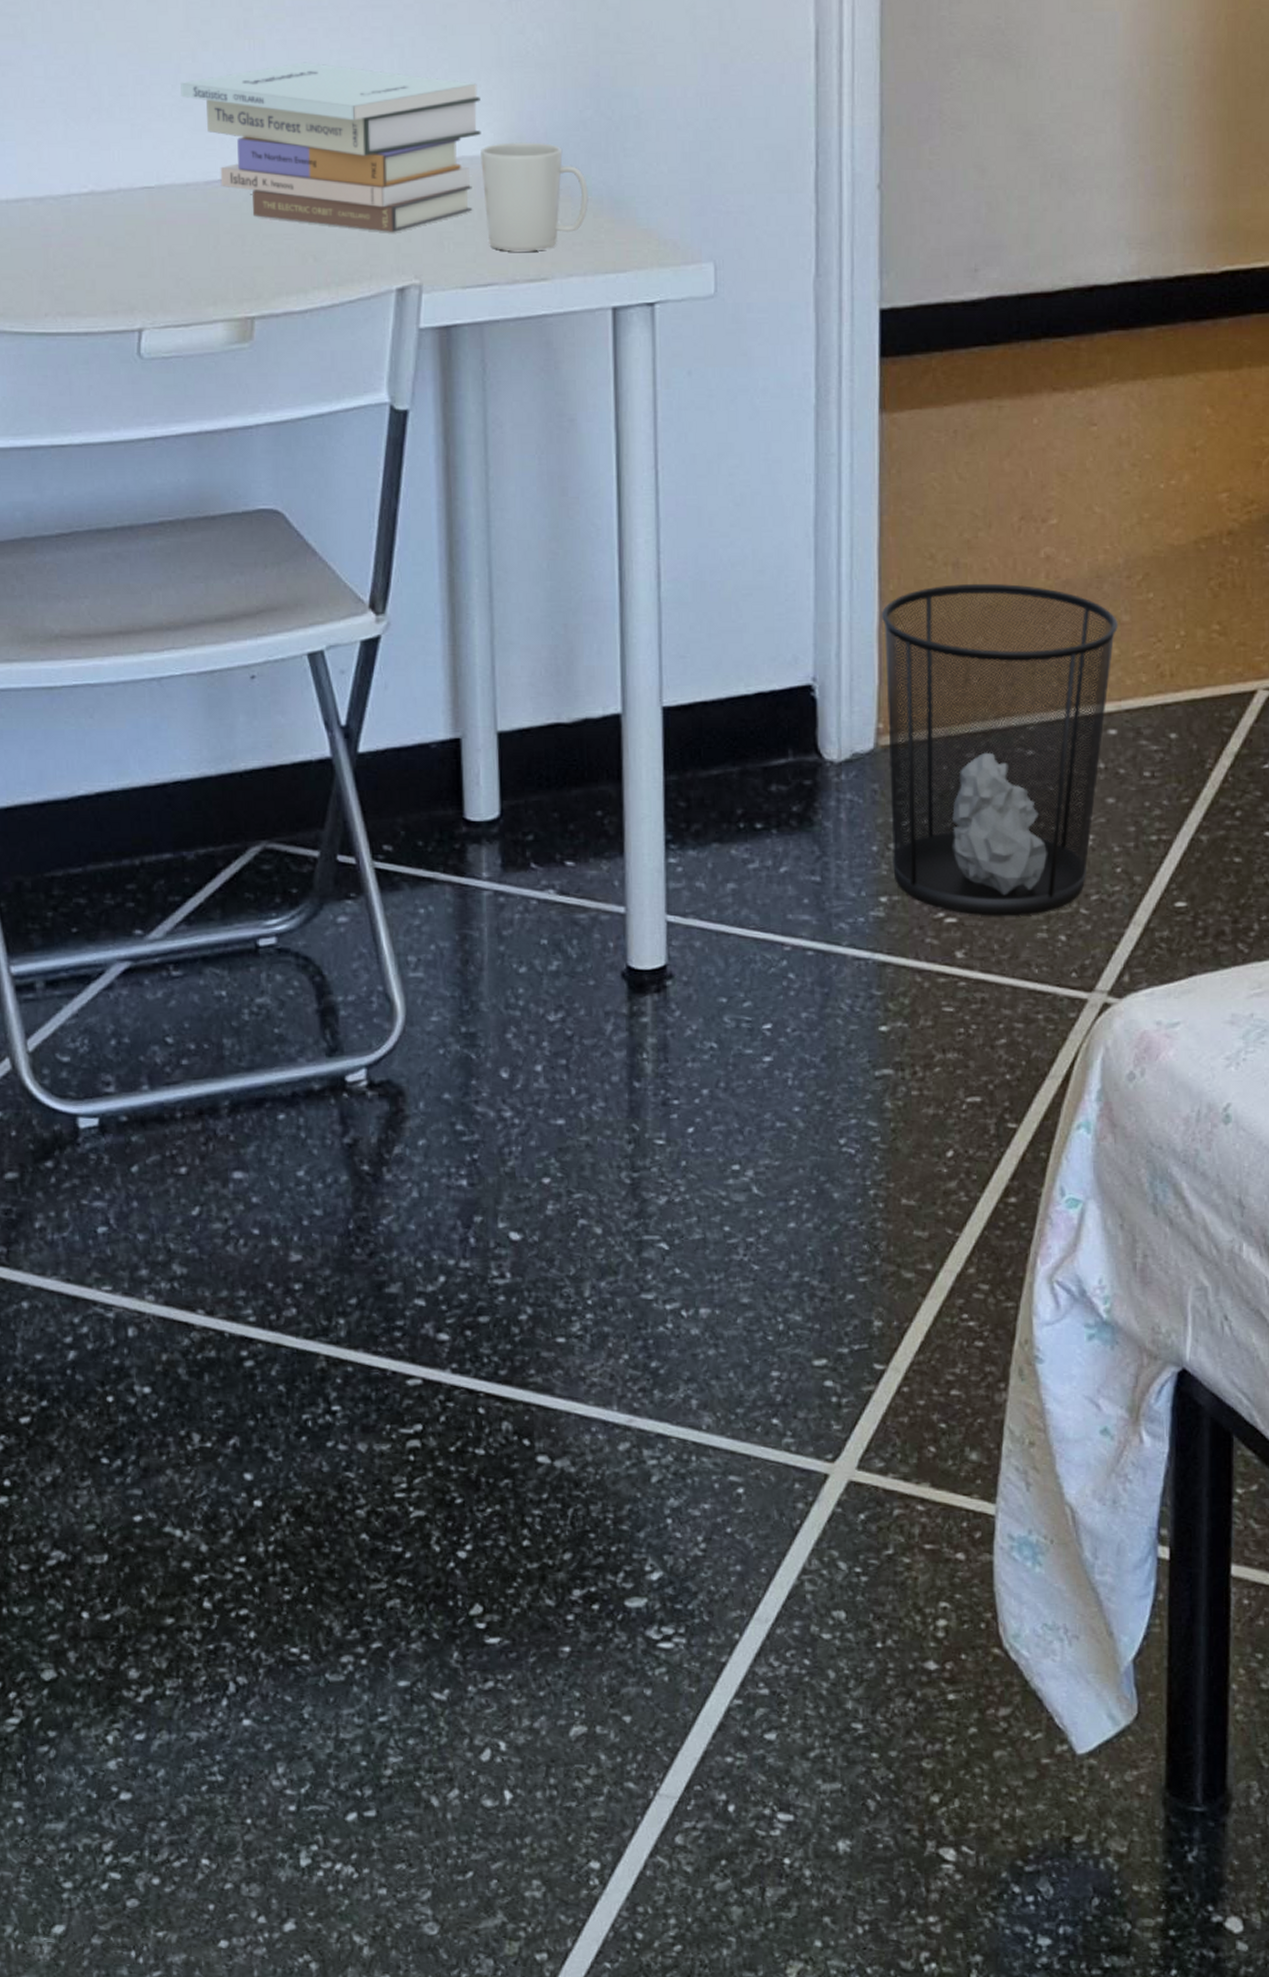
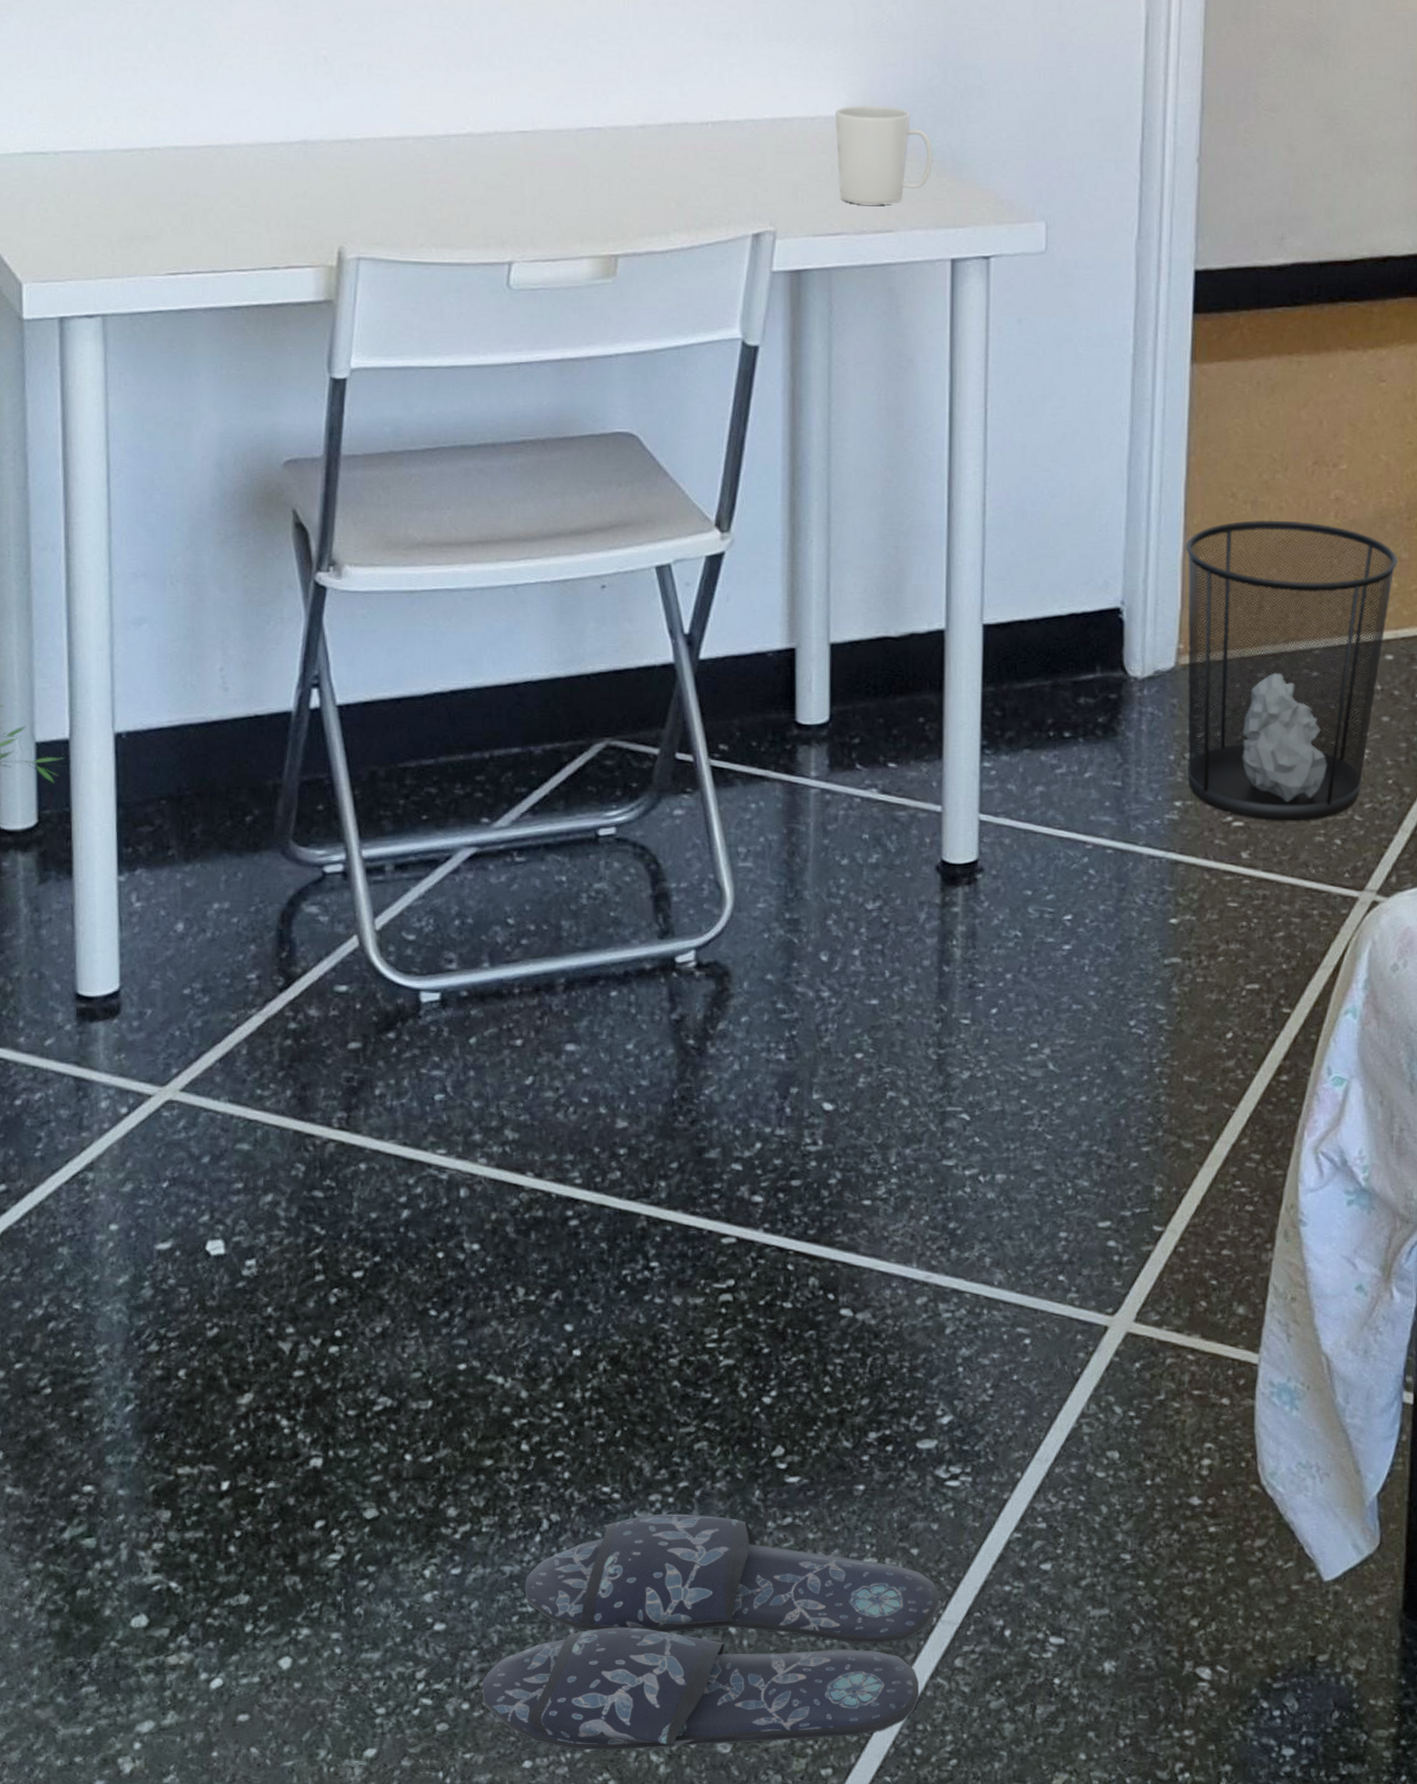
slippers: none [173,1676,656,1931] -> present [482,1513,940,1751]
books: present [180,62,481,233] -> none [558,23,837,183]

